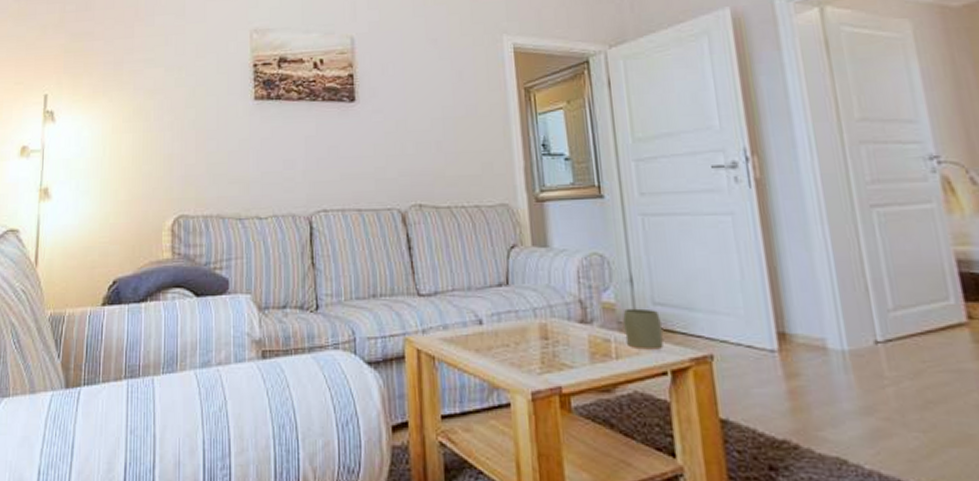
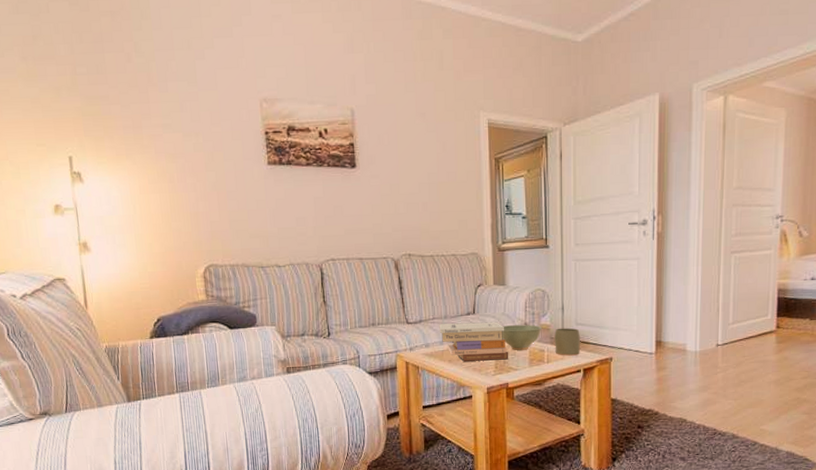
books: none [461,297,560,352] -> present [439,322,509,362]
bowl: none [547,302,604,339] -> present [502,325,542,350]

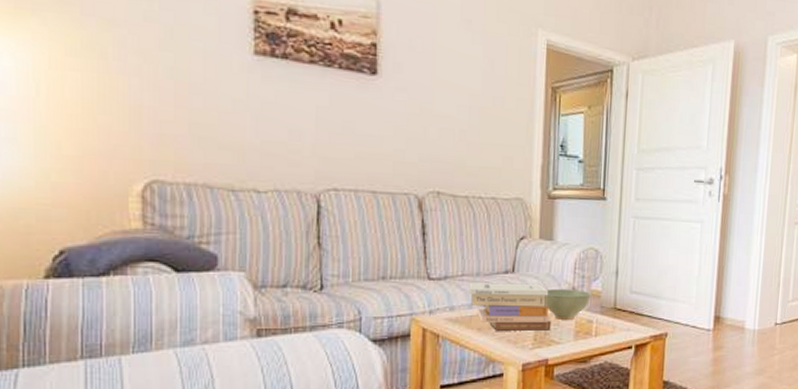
mug: present [555,327,581,356] -> none [605,295,635,329]

